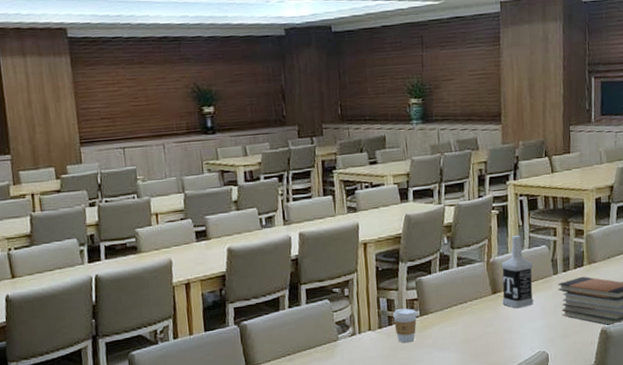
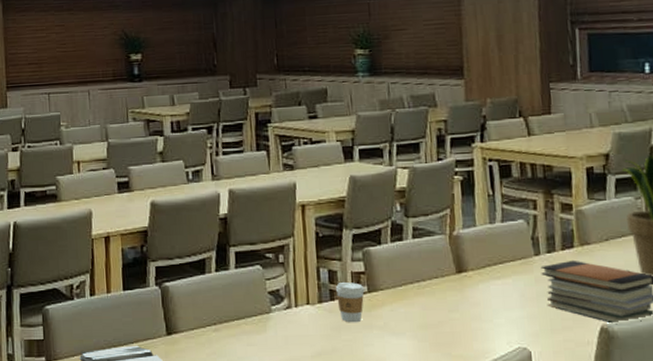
vodka: present [502,235,534,309] -> none [468,205,510,293]

